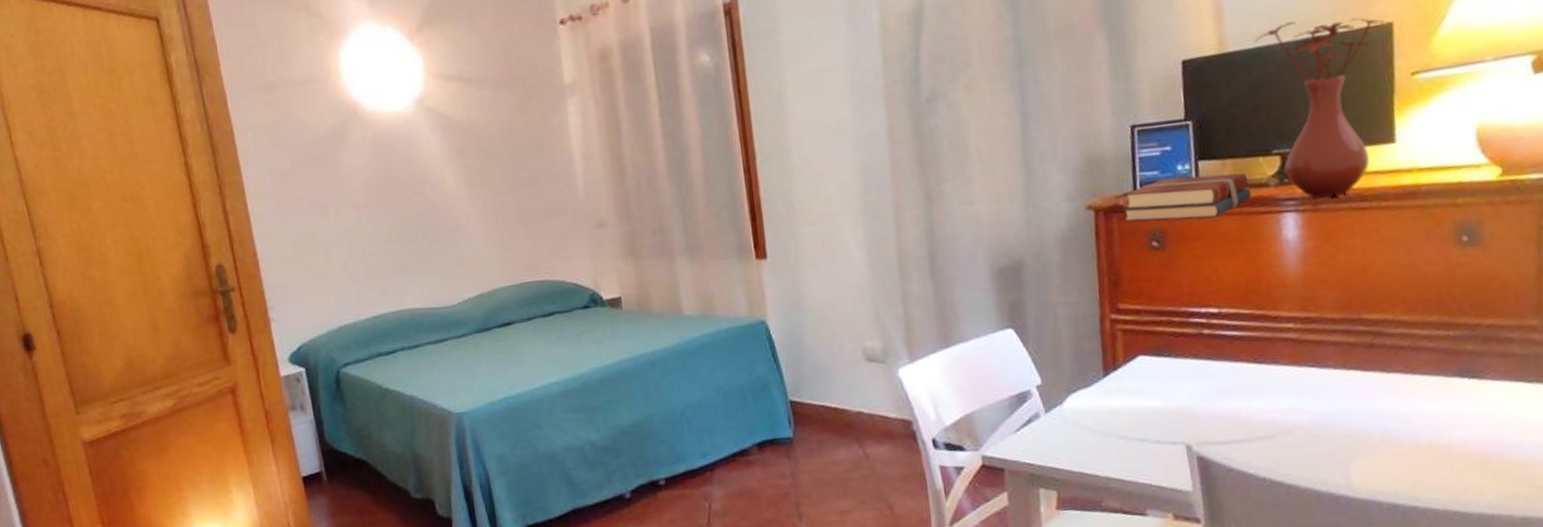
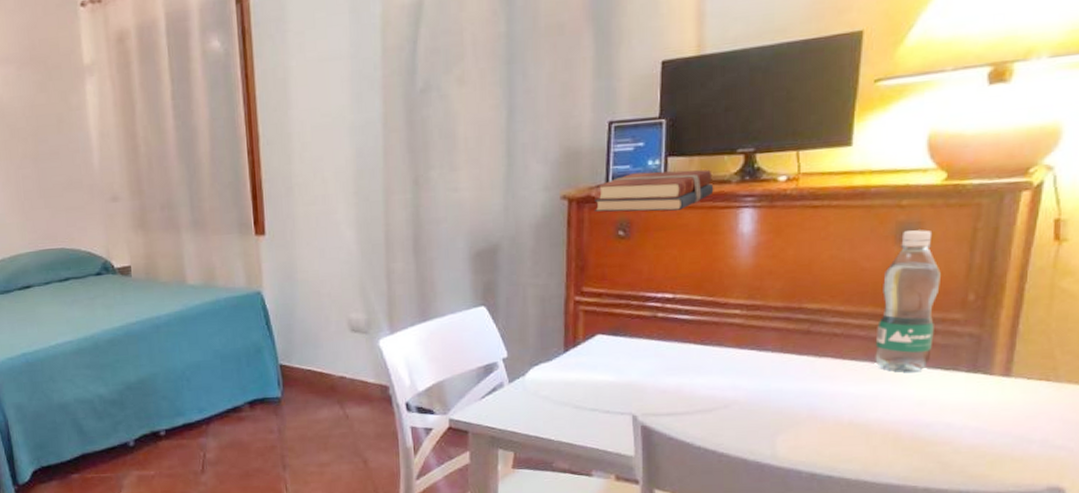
vase: present [1254,17,1392,198] -> none [731,24,863,195]
bottle: none [1446,229,1511,387] -> present [875,229,941,373]

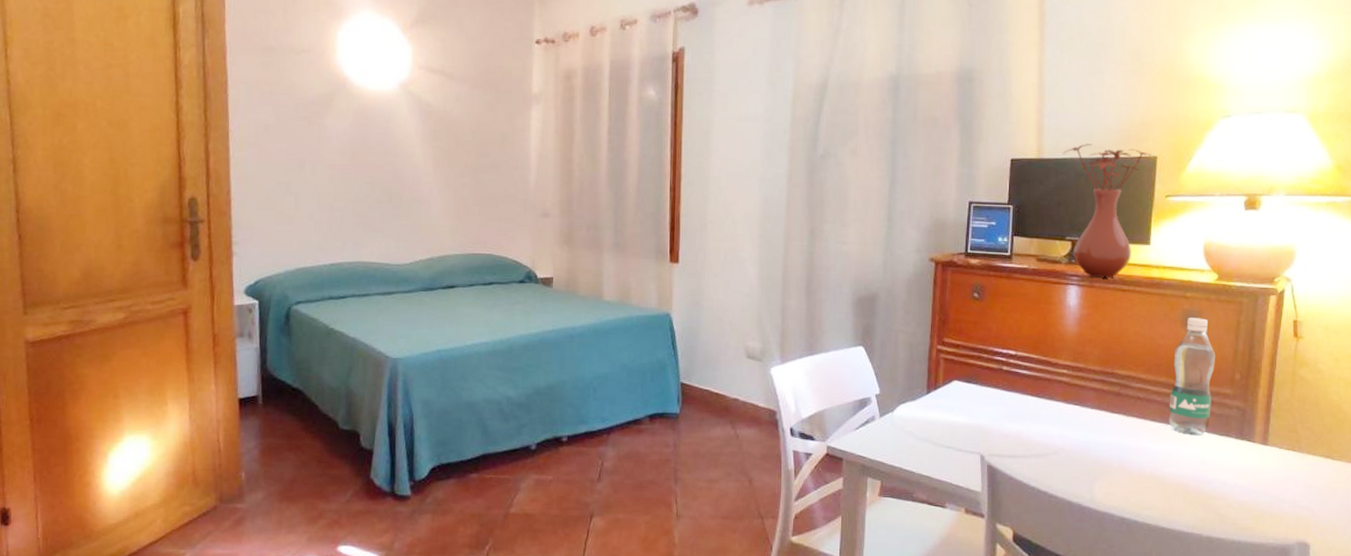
books: present [593,169,714,213] -> none [955,246,1048,281]
vase: none [731,24,863,195] -> present [1062,143,1157,279]

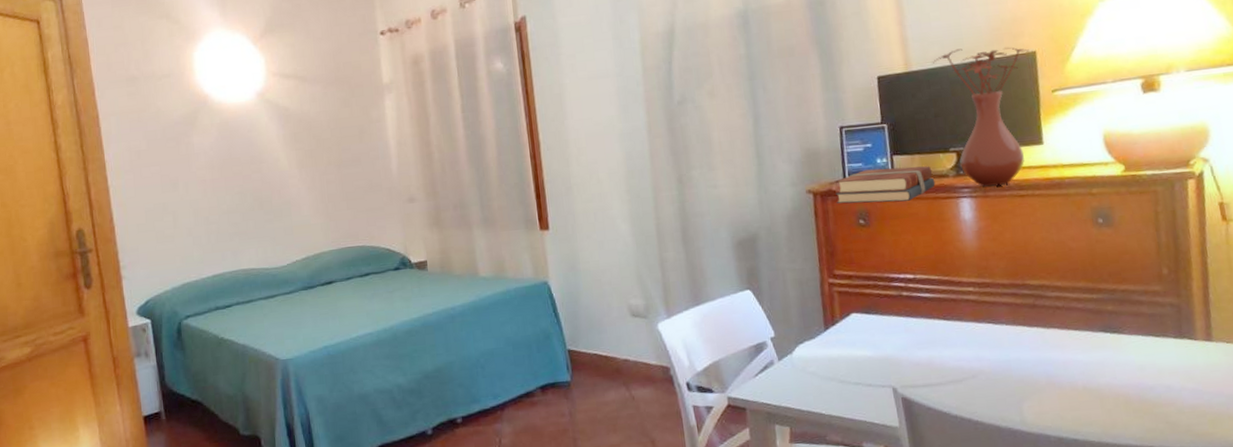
books: none [955,246,1048,281] -> present [836,166,936,204]
bottle: present [1168,318,1215,436] -> none [1088,214,1142,340]

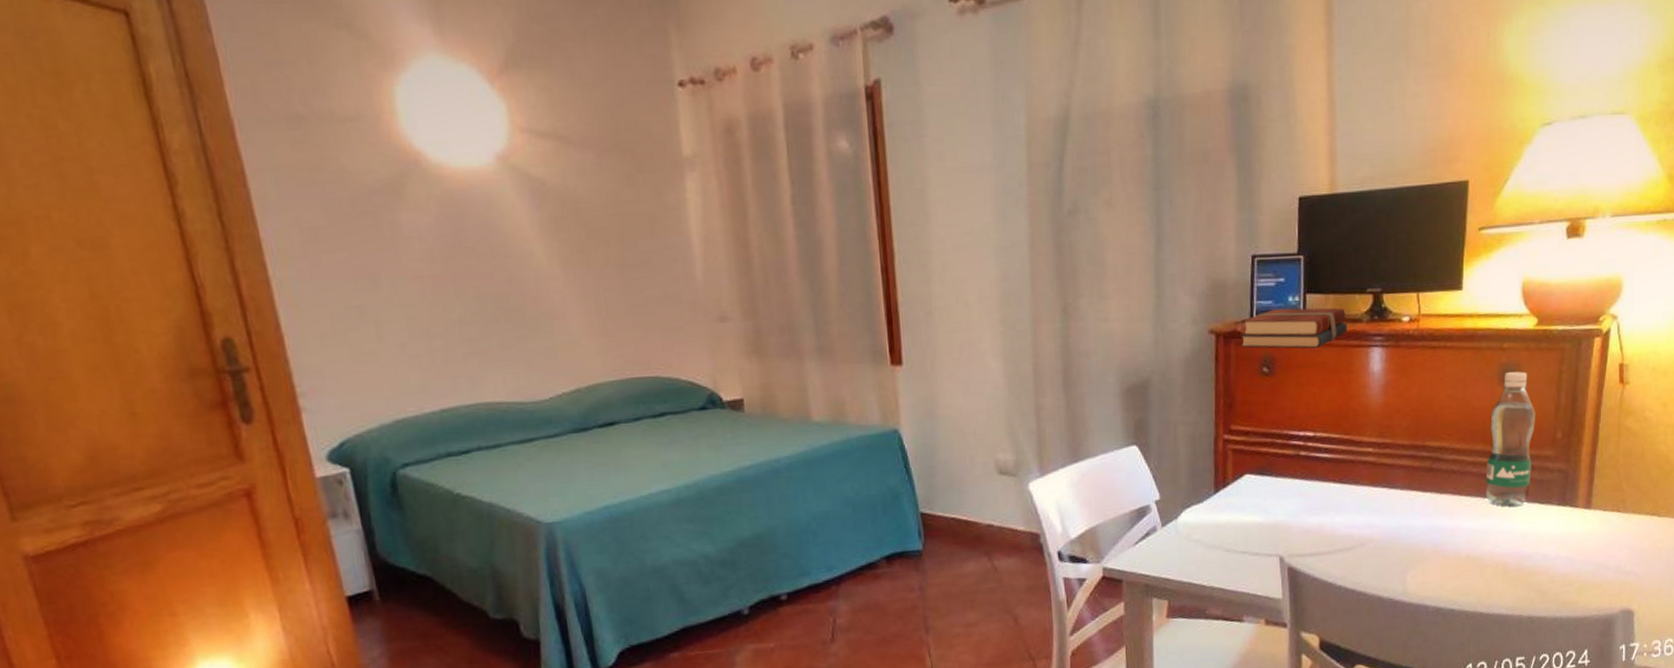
vase: present [932,47,1036,186] -> none [1359,170,1468,336]
bottle: none [1088,214,1142,340] -> present [1485,371,1535,507]

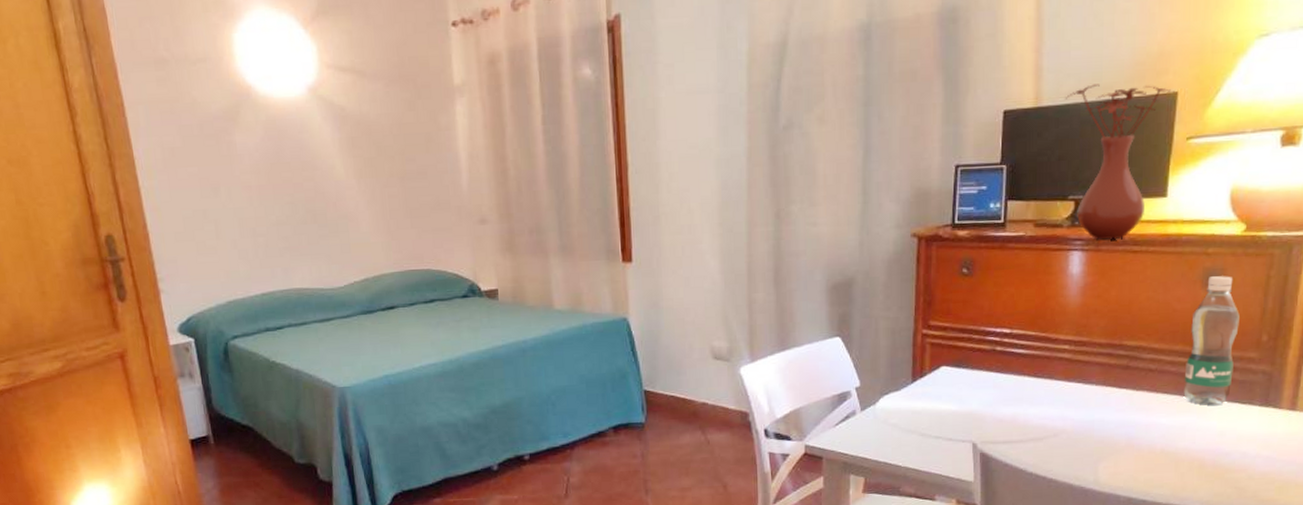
books: present [1239,307,1348,349] -> none [940,213,1048,252]
vase: none [1359,170,1468,336] -> present [1065,84,1177,240]

